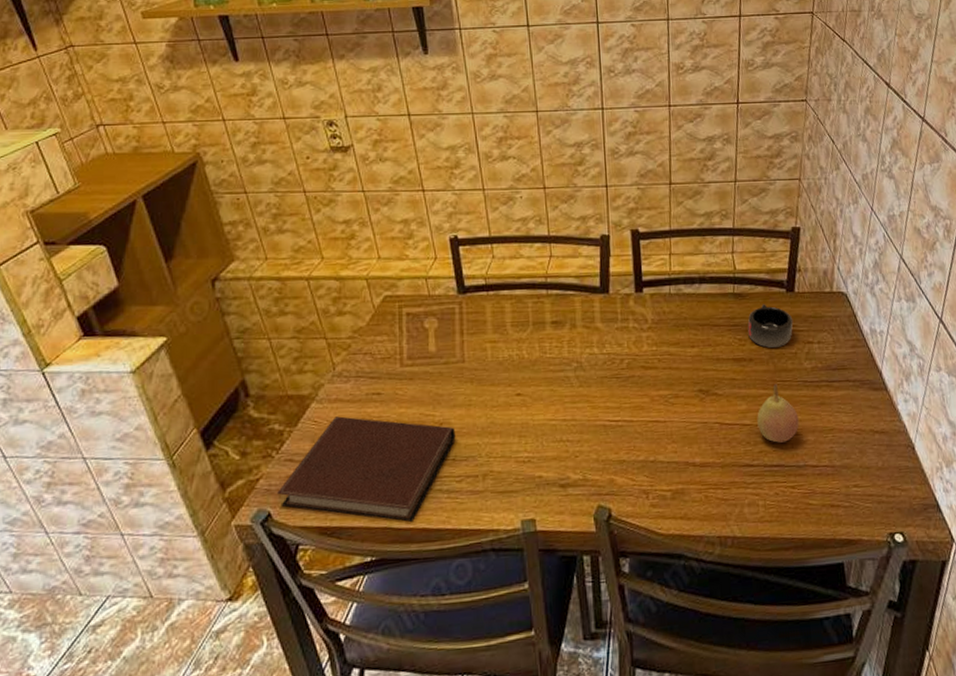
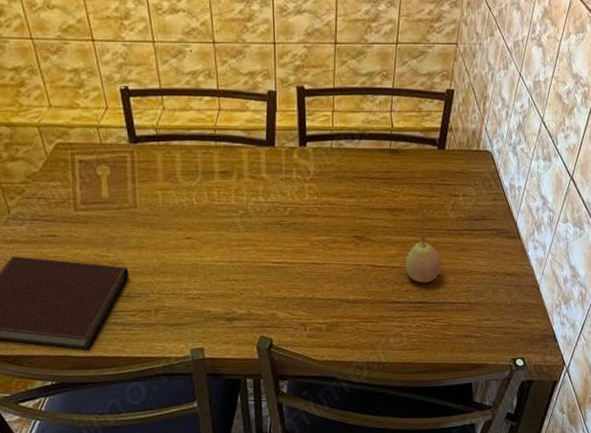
mug: present [747,304,793,348] -> none [401,160,443,199]

